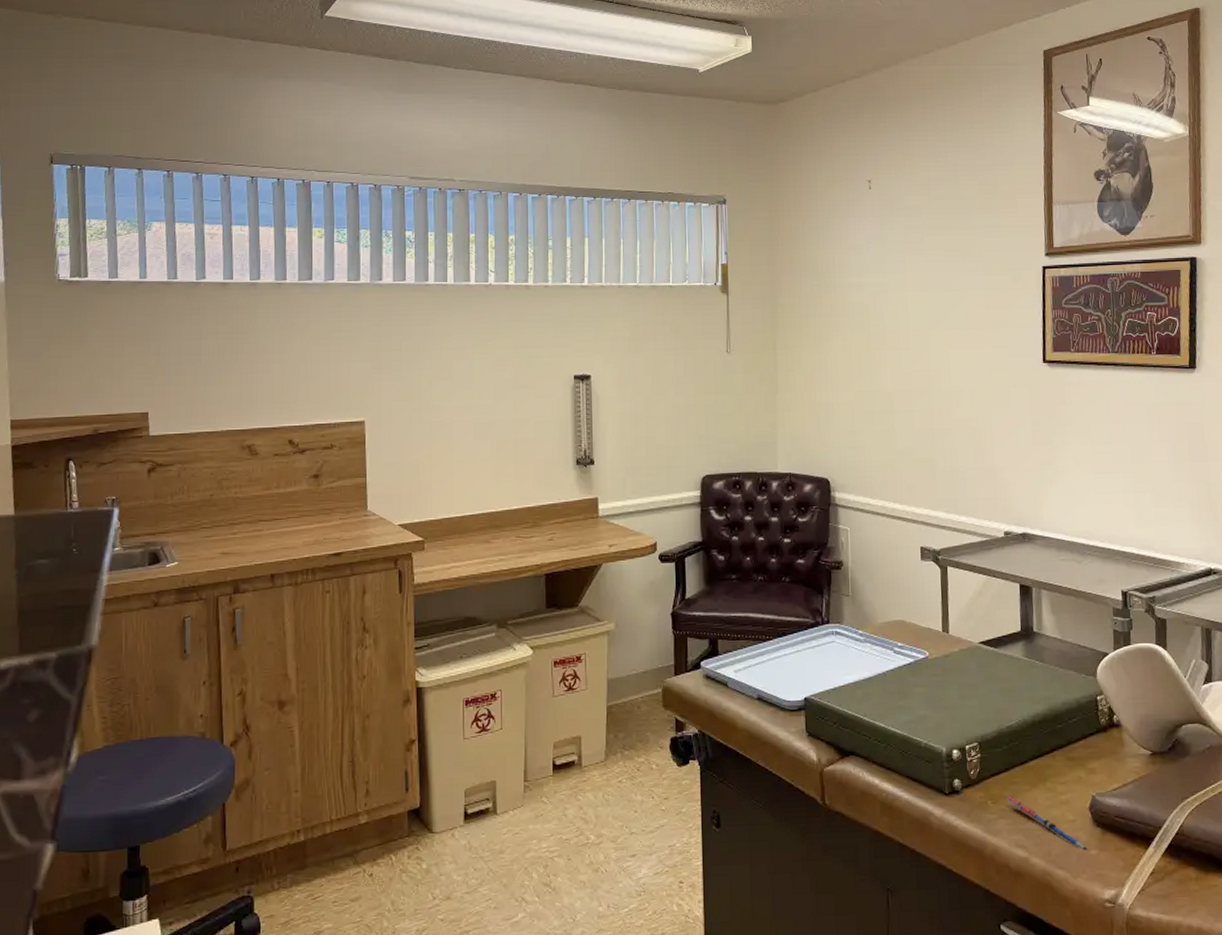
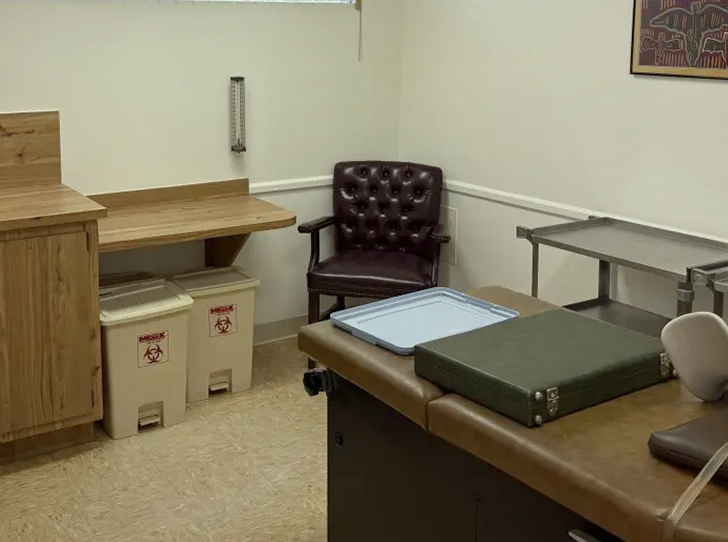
pen: present [1006,796,1086,850] -> none [578,431,644,476]

